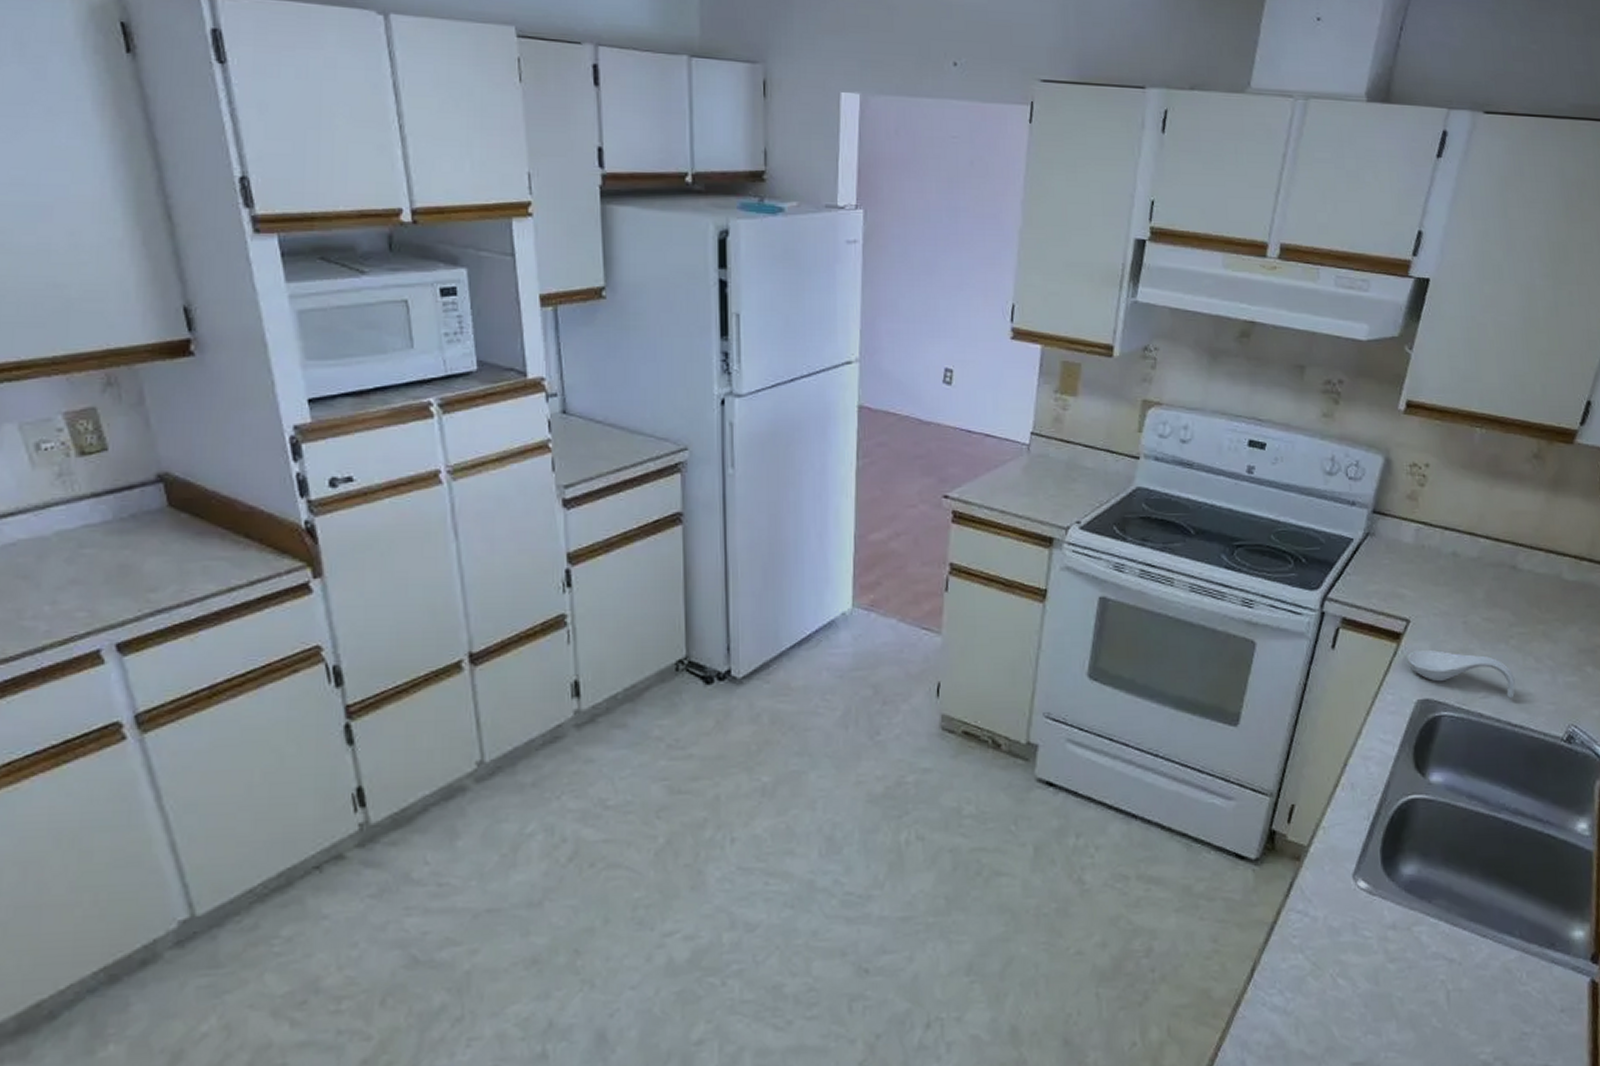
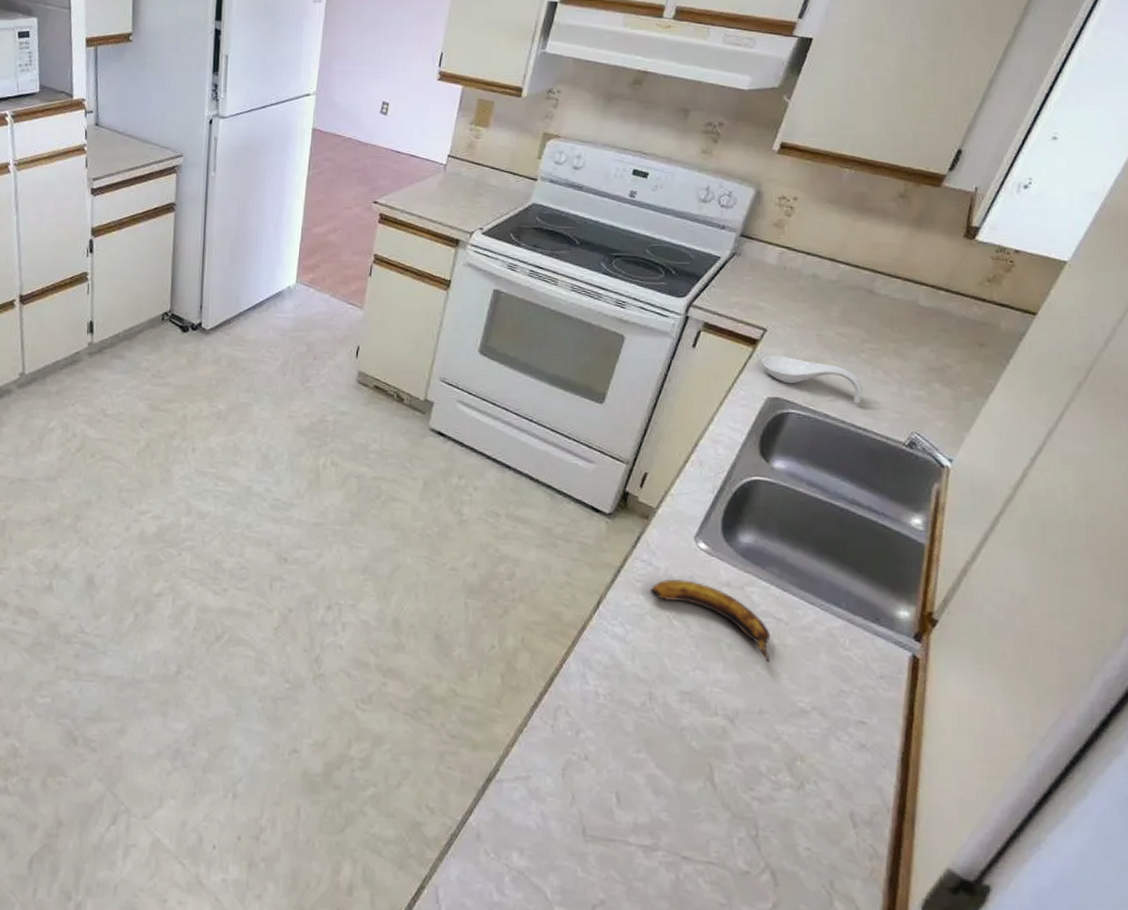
banana: none [1310,928,1447,1012] -> present [651,579,771,662]

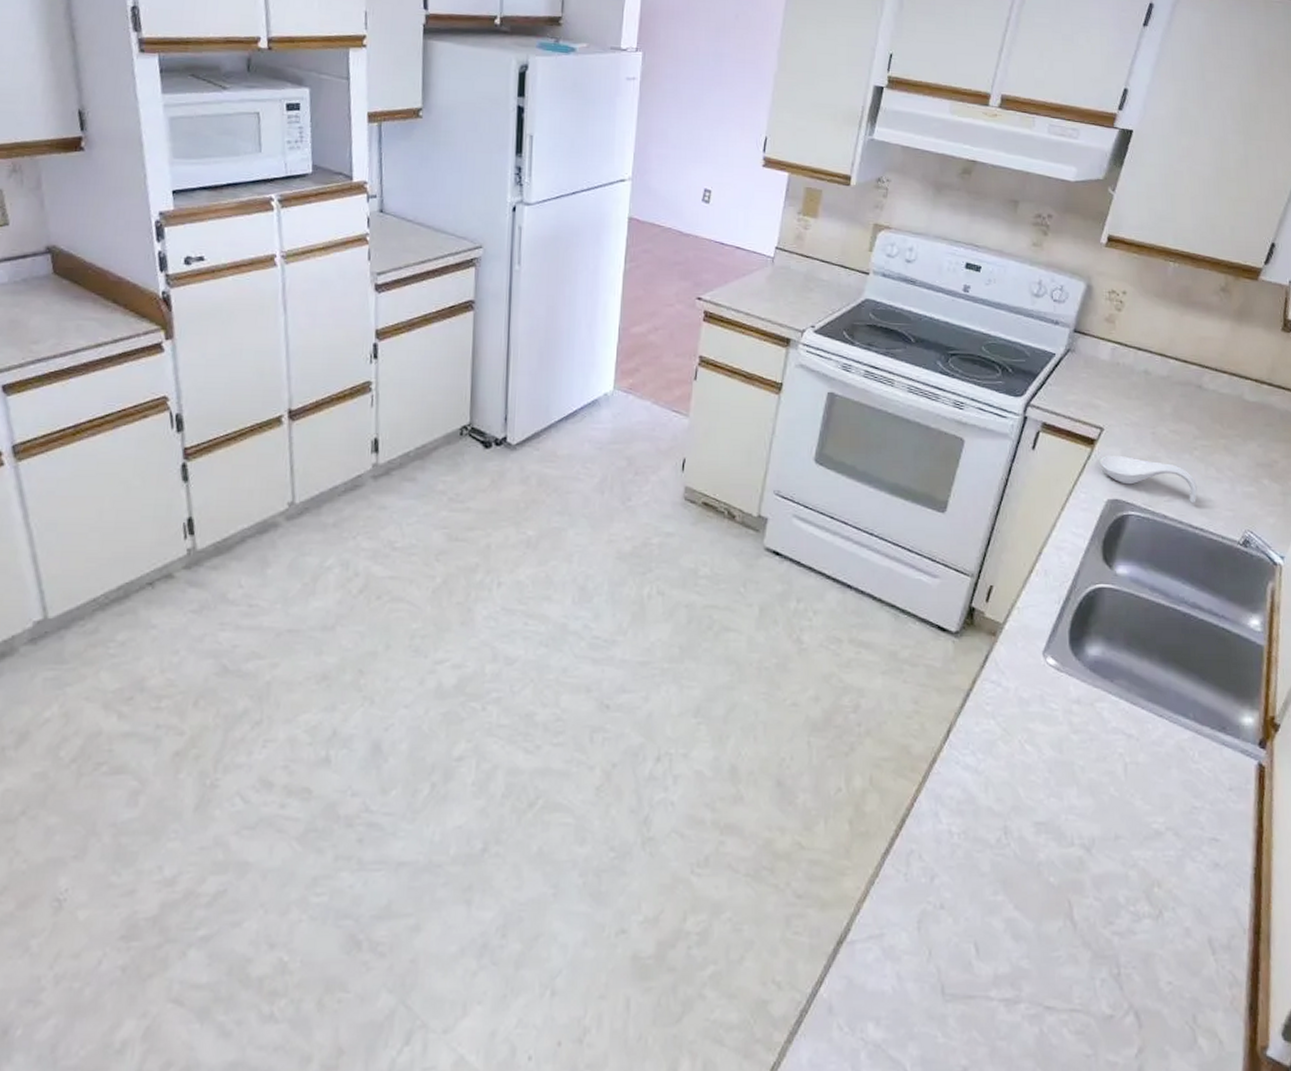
banana: present [651,579,771,662] -> none [1001,700,1124,783]

